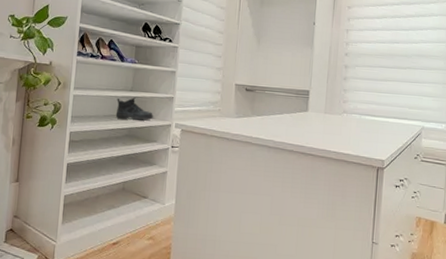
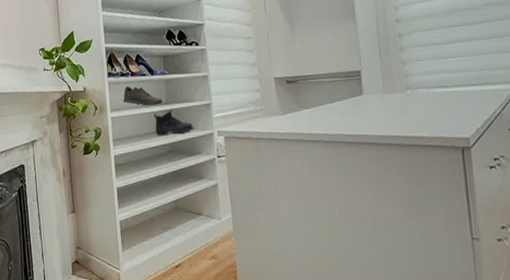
athletic shoe: none [89,67,128,91] -> present [123,86,163,106]

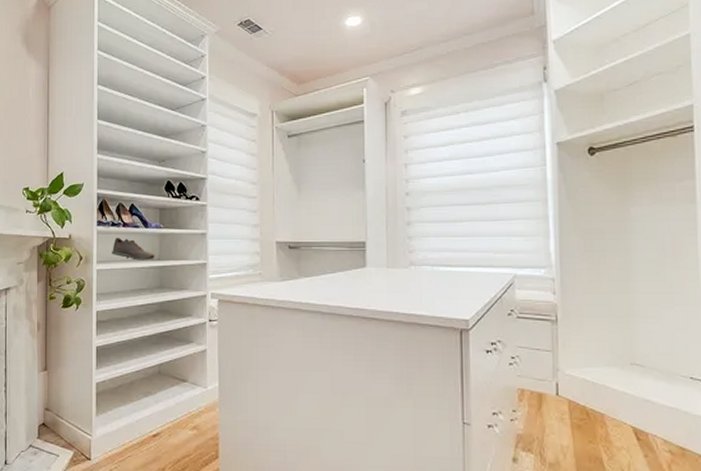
hiking boot: present [153,111,193,135] -> none [144,268,185,293]

